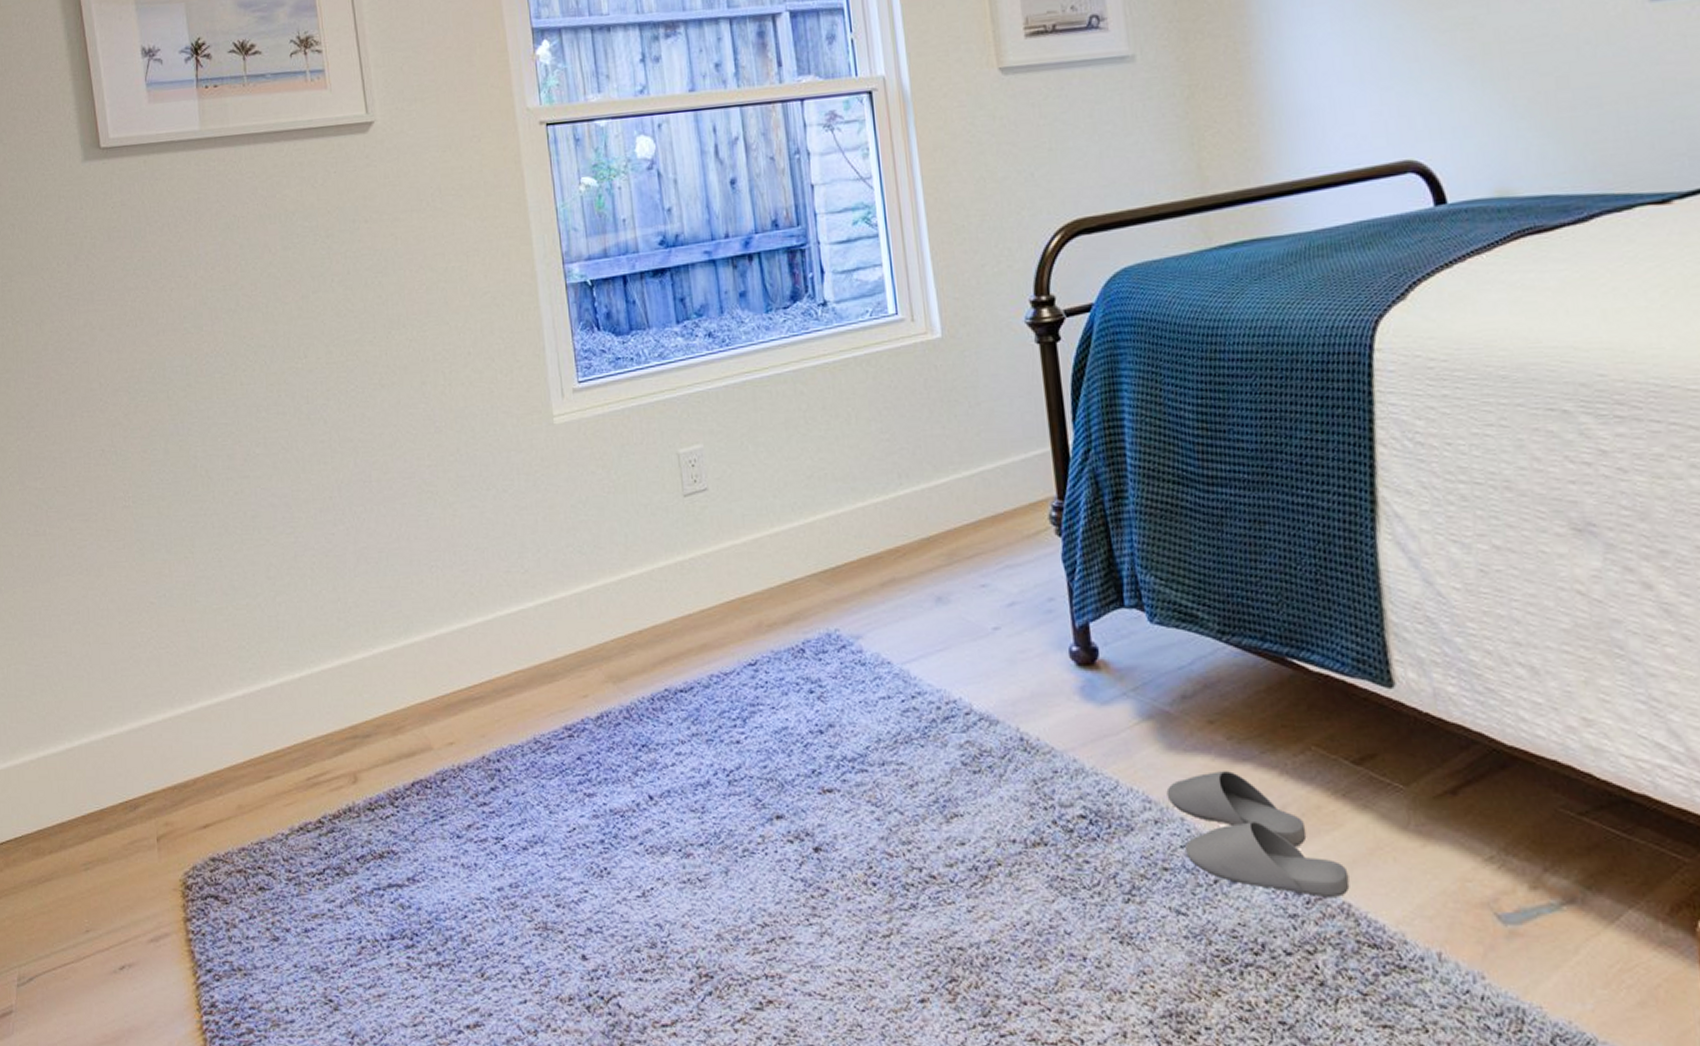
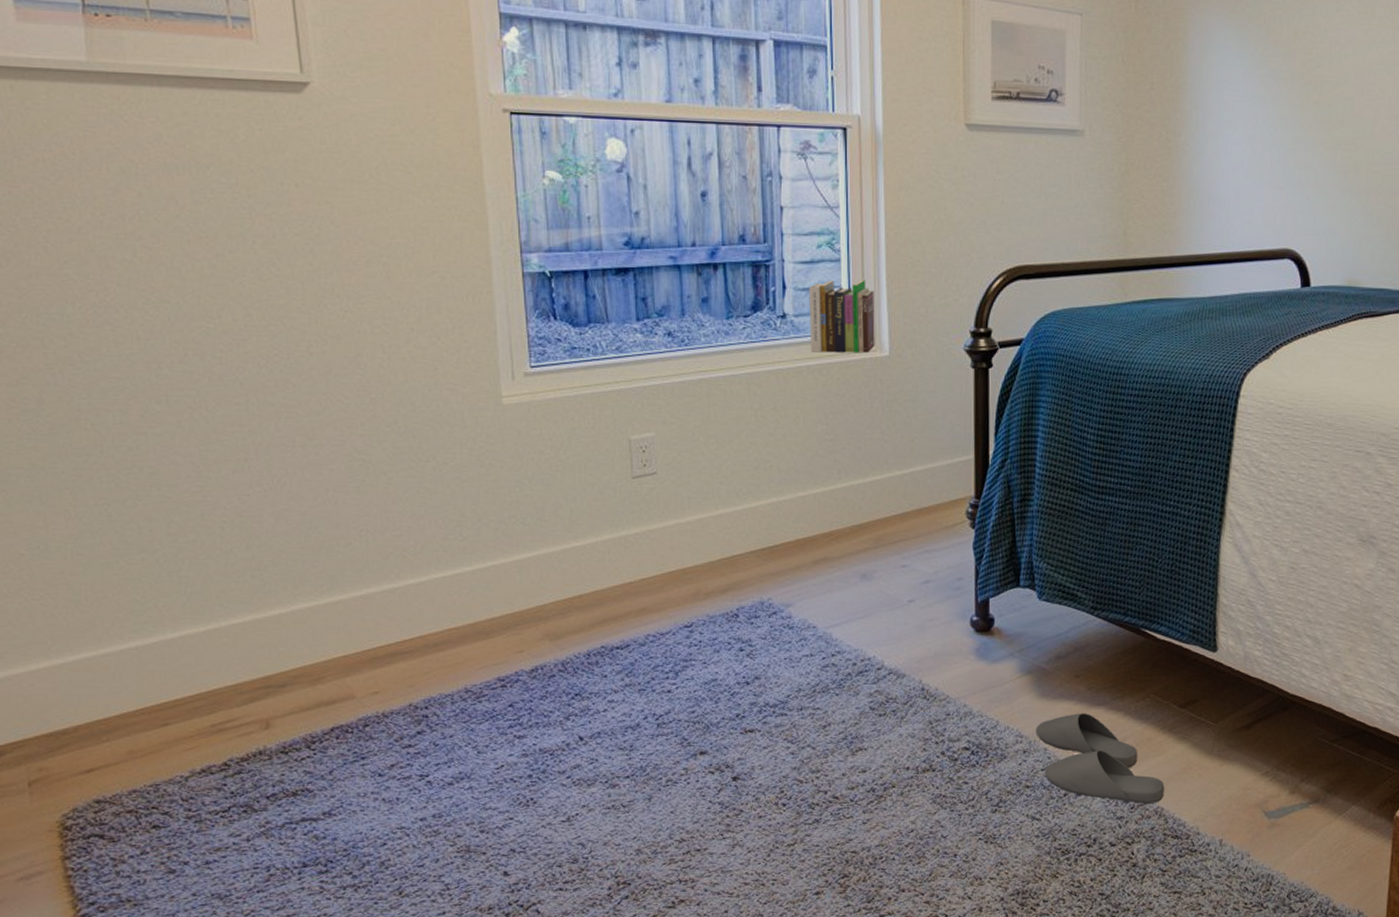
books: none [848,254,925,341] -> present [808,279,875,354]

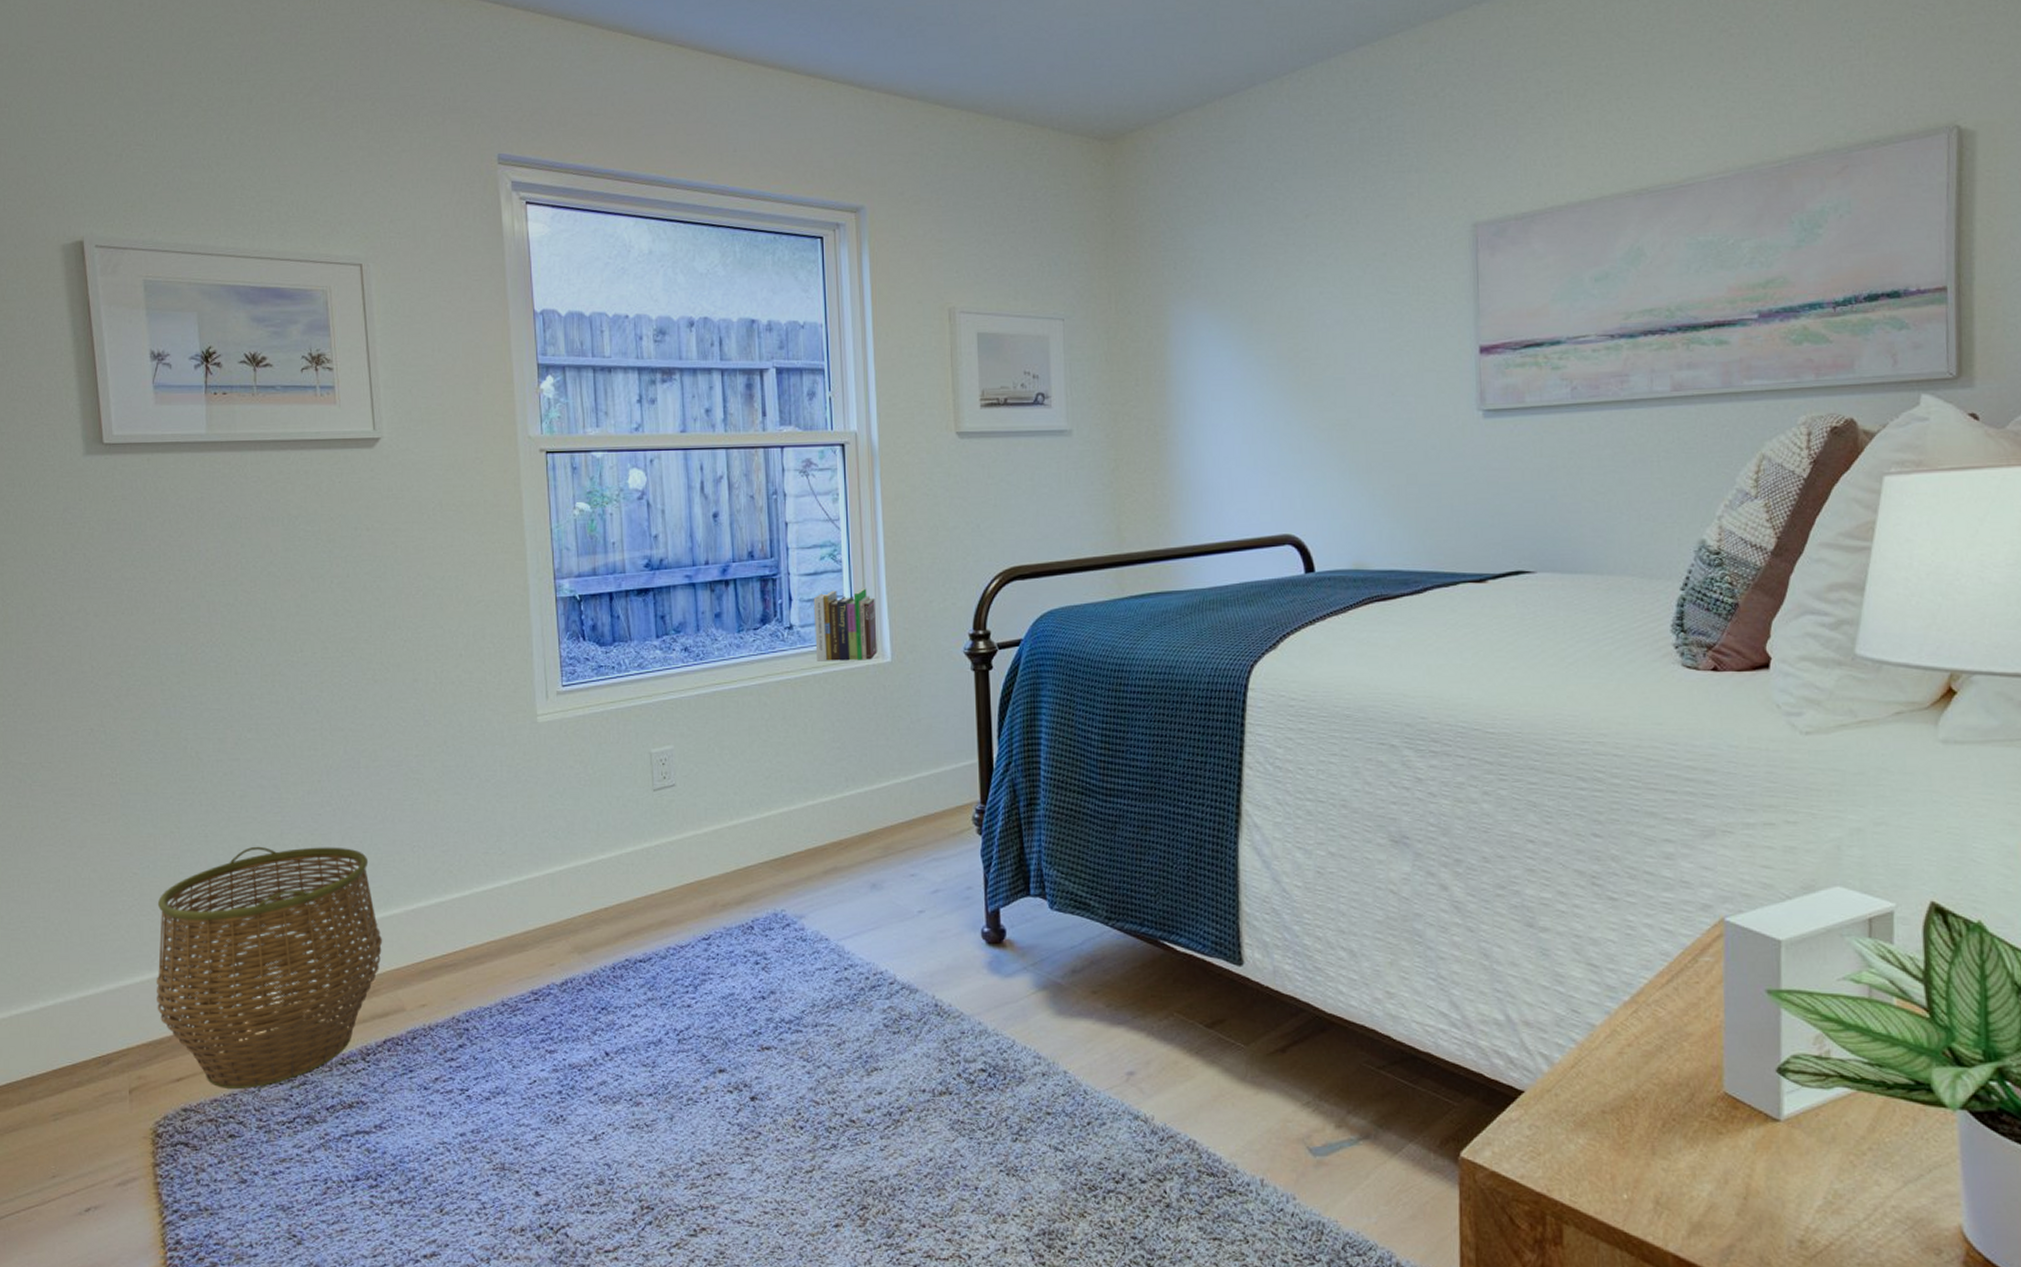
basket: none [52,527,328,779] -> present [156,846,383,1088]
slippers: present [1035,713,1165,803] -> none [1054,1033,1196,1135]

